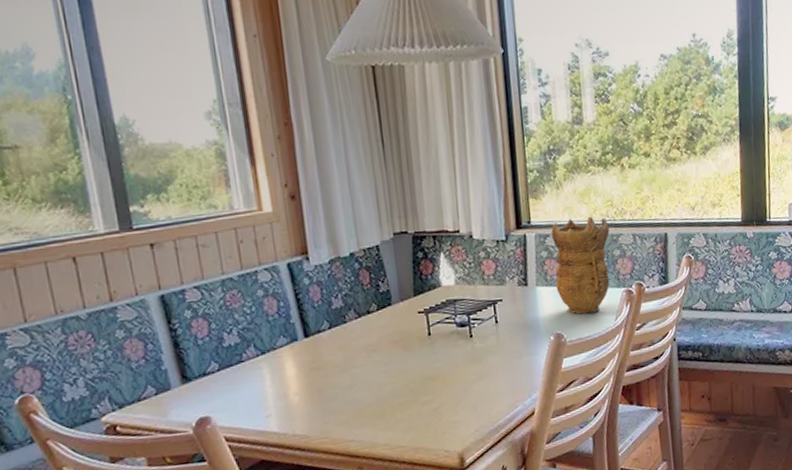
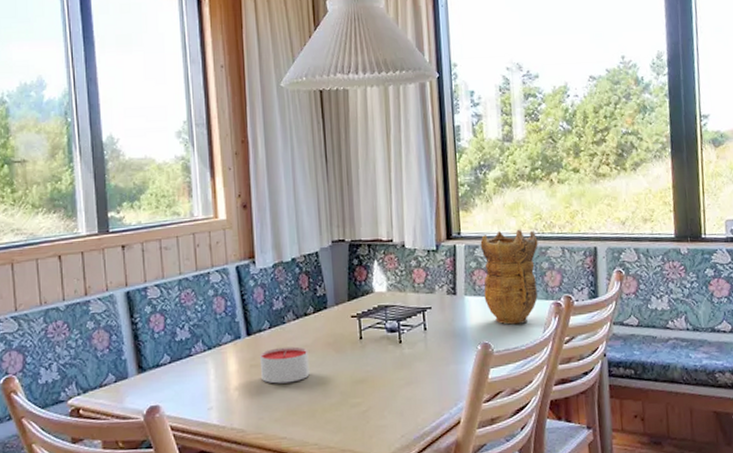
candle: none [321,346,376,386] -> present [260,346,310,384]

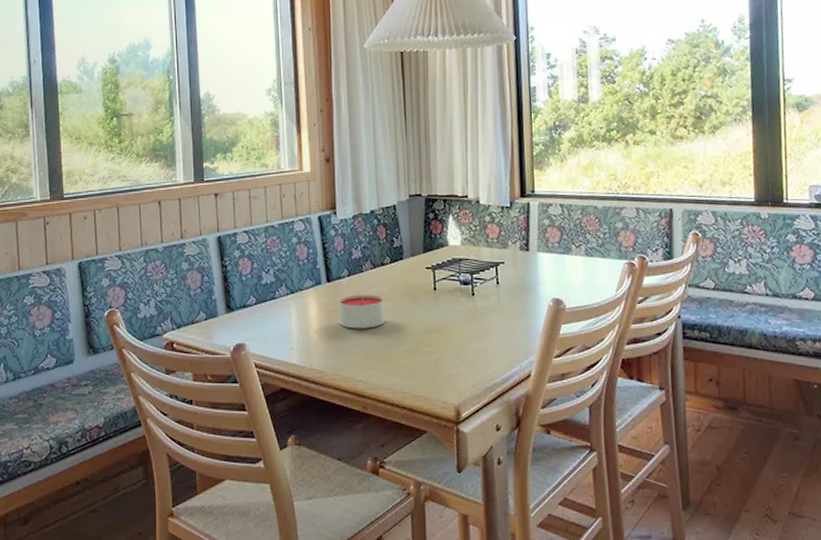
vase: present [480,229,538,325] -> none [554,188,613,282]

